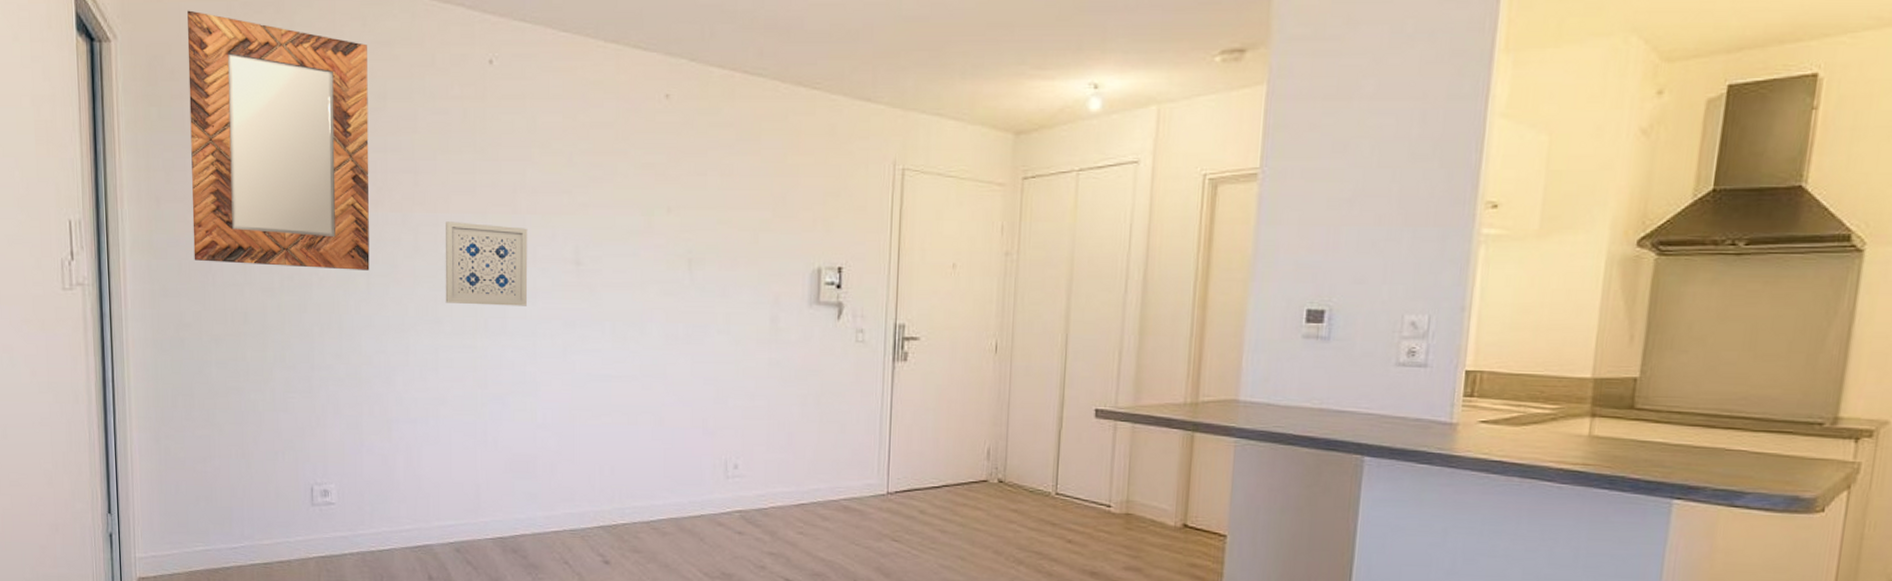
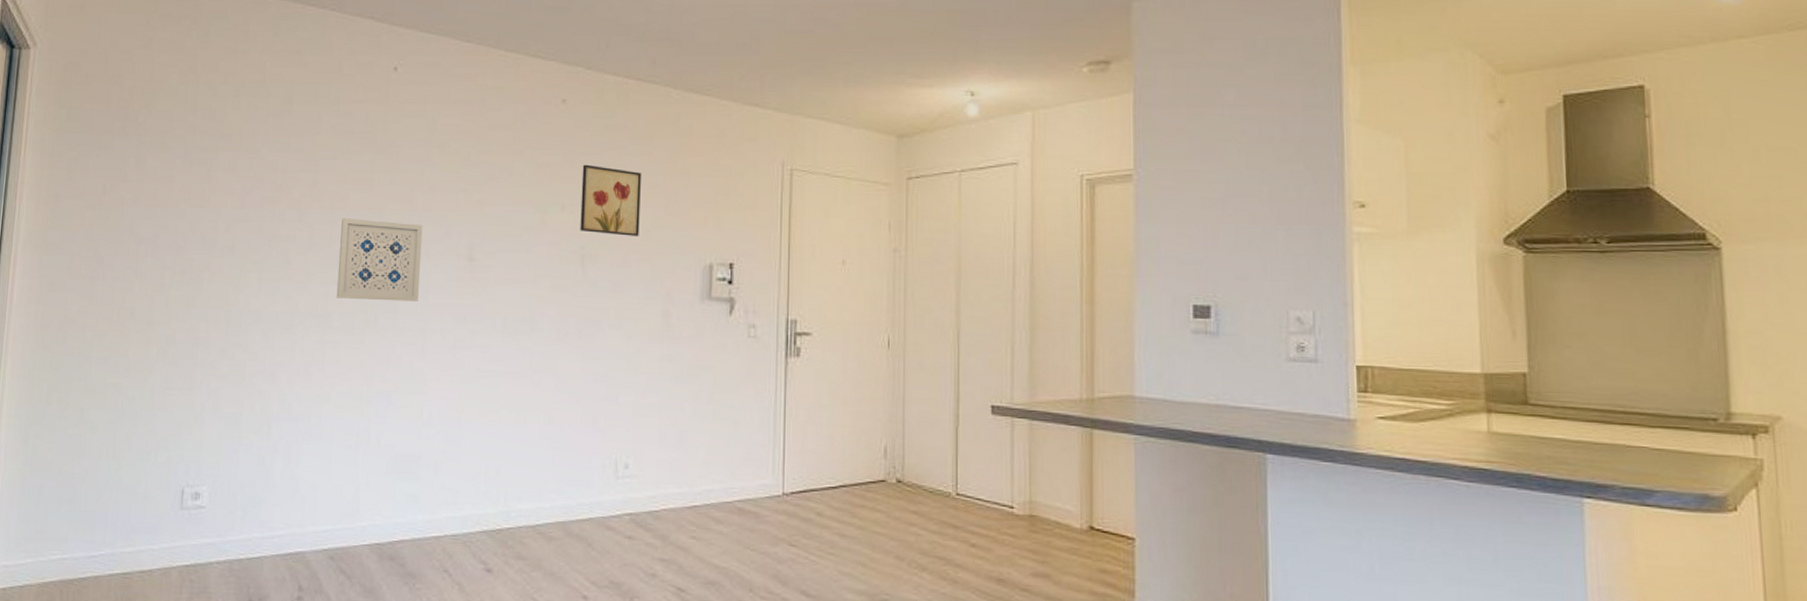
home mirror: present [187,10,370,270] -> none [86,21,278,266]
wall art: none [686,164,748,239] -> present [580,164,641,236]

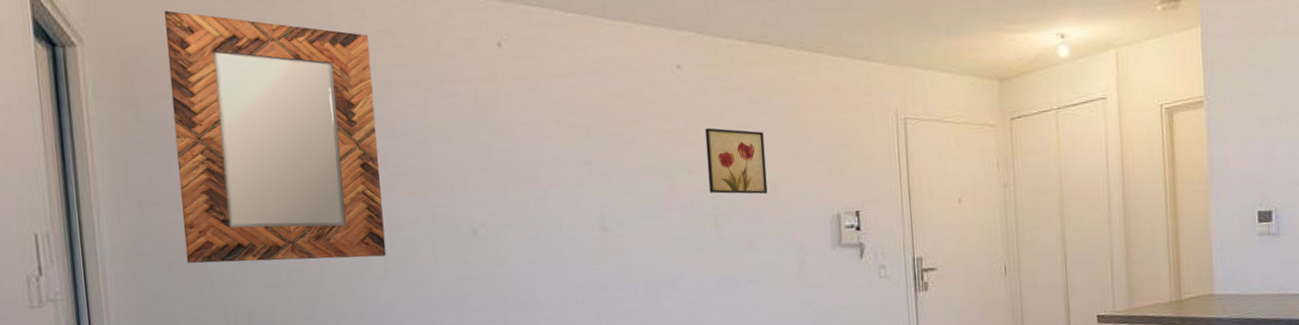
home mirror: none [86,21,278,266] -> present [164,10,386,263]
wall art: present [336,218,423,302] -> none [465,200,556,281]

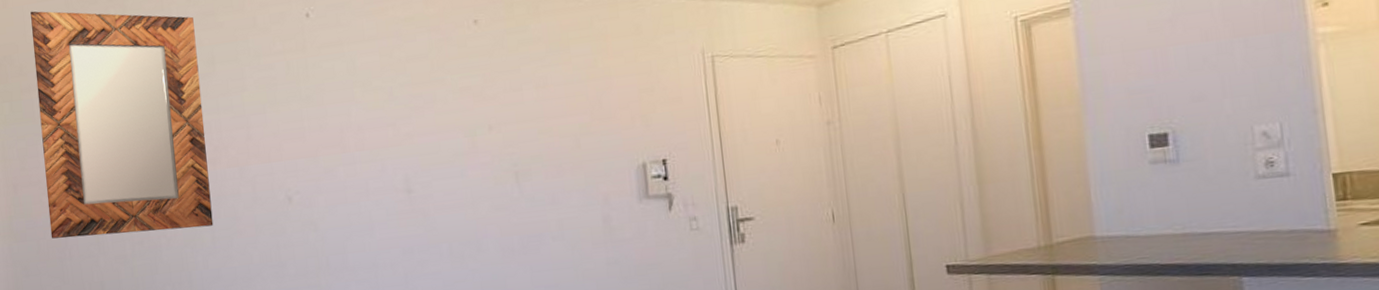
wall art: present [704,128,768,194] -> none [503,81,569,149]

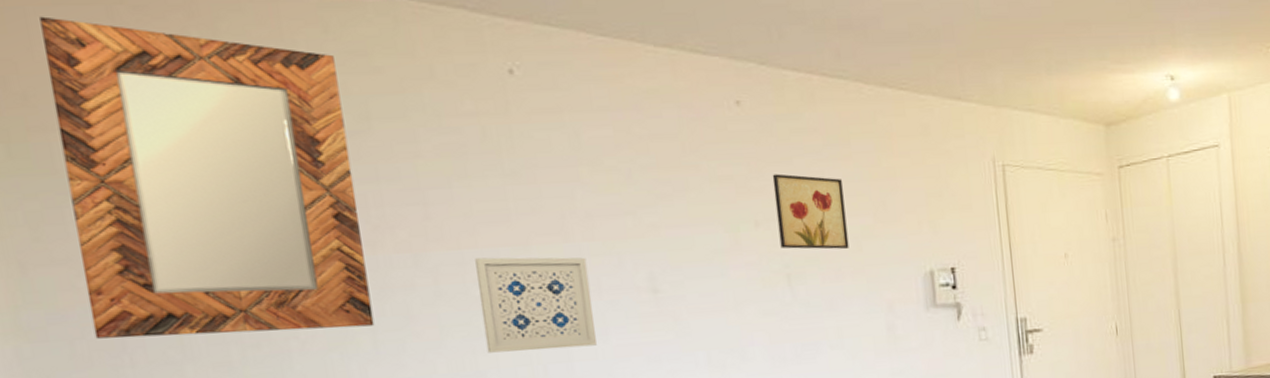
wall art: none [280,164,365,247] -> present [475,257,597,353]
wall art: none [503,81,569,149] -> present [772,173,849,250]

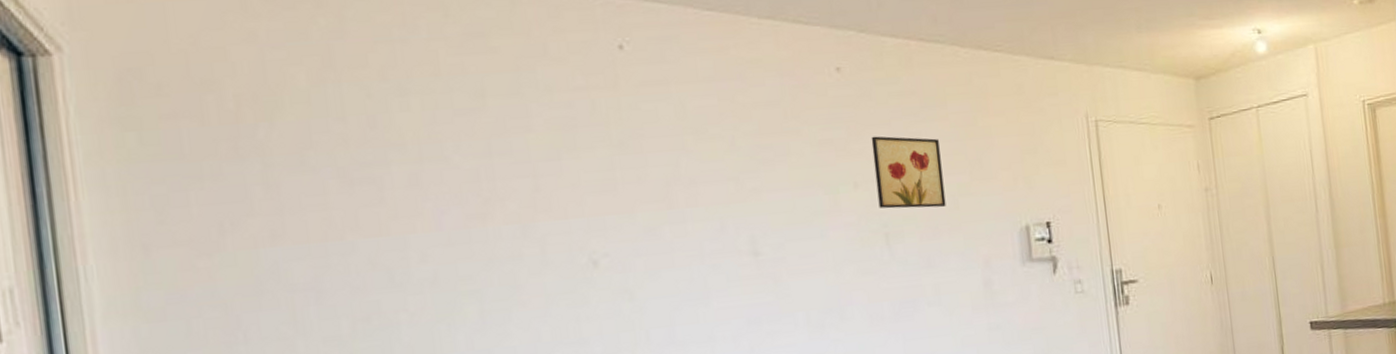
home mirror: present [40,16,375,339] -> none [178,10,482,317]
wall art: present [475,257,597,353] -> none [582,223,698,320]

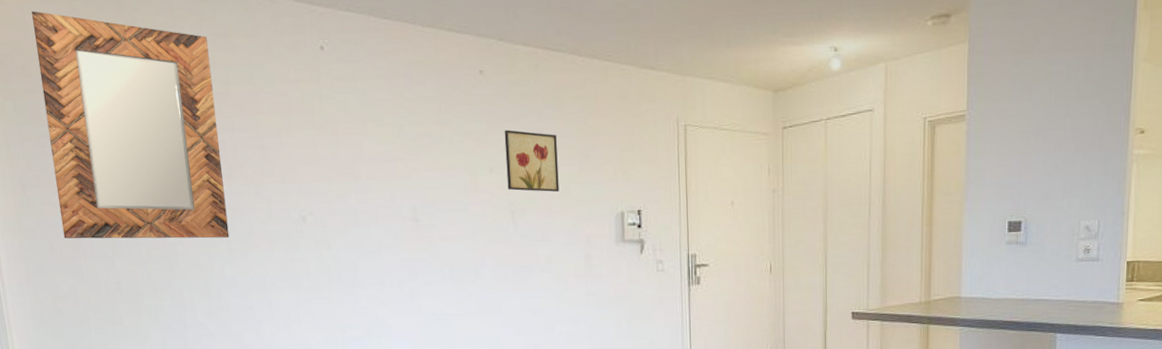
home mirror: none [178,10,482,317] -> present [32,11,230,239]

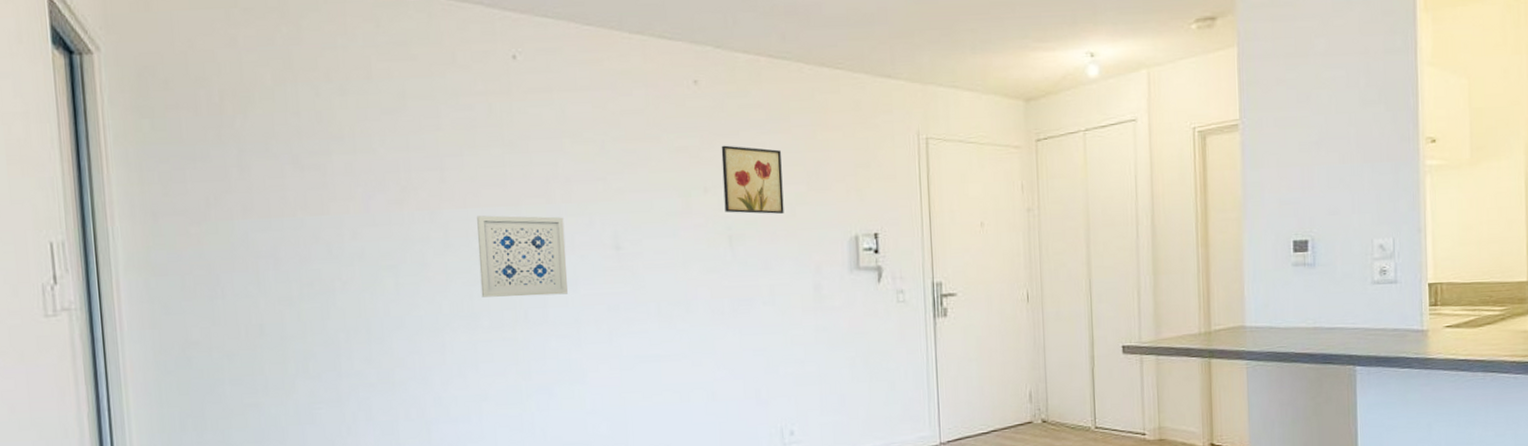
home mirror: present [32,11,230,239] -> none [180,18,398,275]
wall art: none [295,190,374,262] -> present [477,215,568,298]

